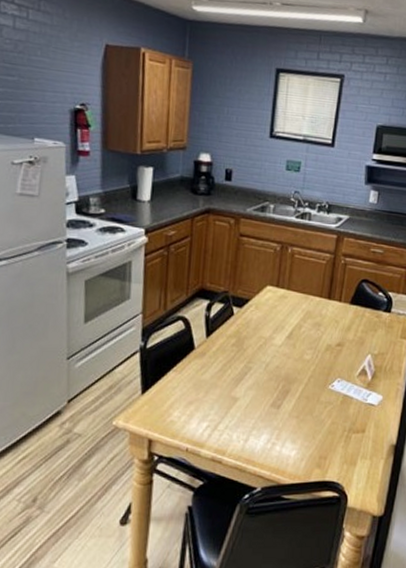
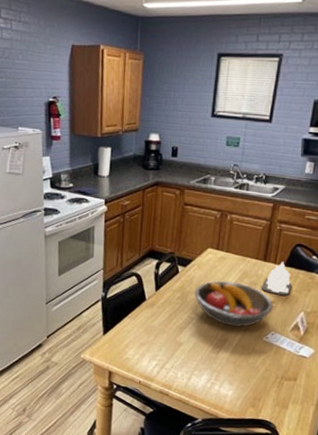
fruit bowl: none [251,322,339,376] -> present [194,280,273,328]
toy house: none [325,299,359,338] -> present [261,261,293,297]

